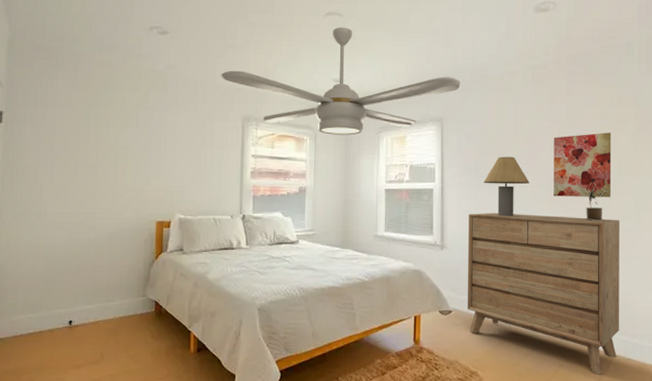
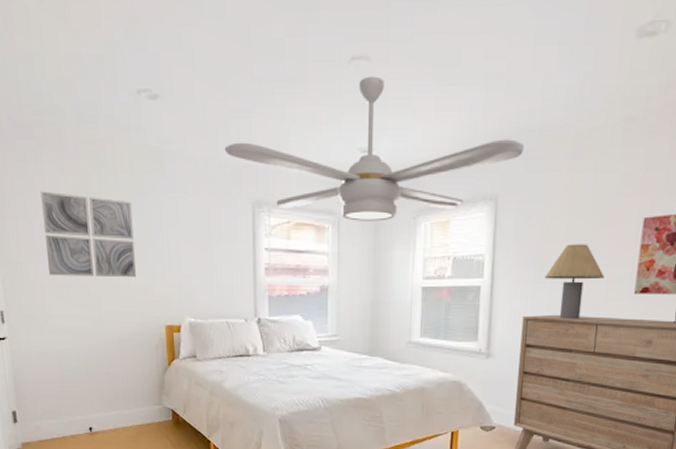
wall art: none [48,103,135,179] -> present [40,191,136,278]

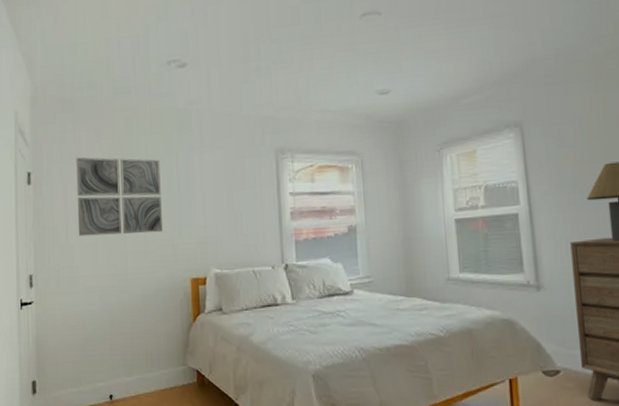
ceiling fan: present [224,76,525,221] -> none [247,27,542,159]

